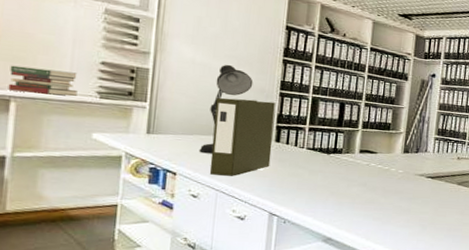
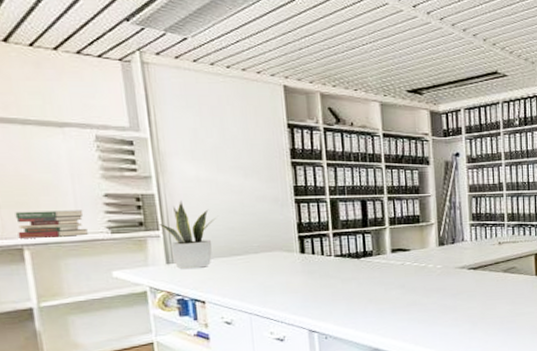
potted plant: none [146,78,204,142] -> present [157,200,217,270]
desk lamp: present [198,64,253,154] -> none [223,176,265,277]
binder: present [209,98,276,176] -> none [229,210,300,298]

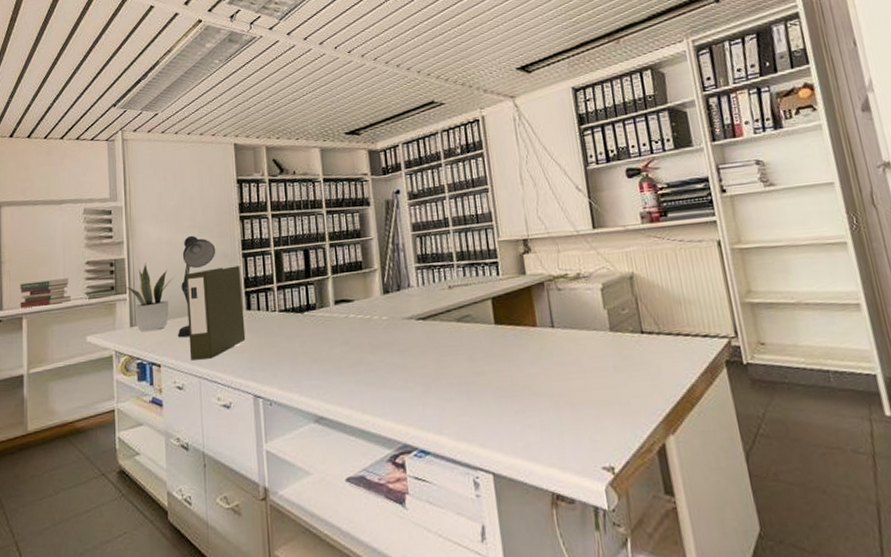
desk lamp: none [223,176,265,277] -> present [177,235,216,338]
binder: none [229,210,300,298] -> present [184,265,246,360]

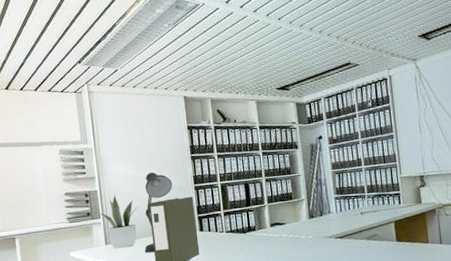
books: present [20,278,71,308] -> none [10,206,55,230]

